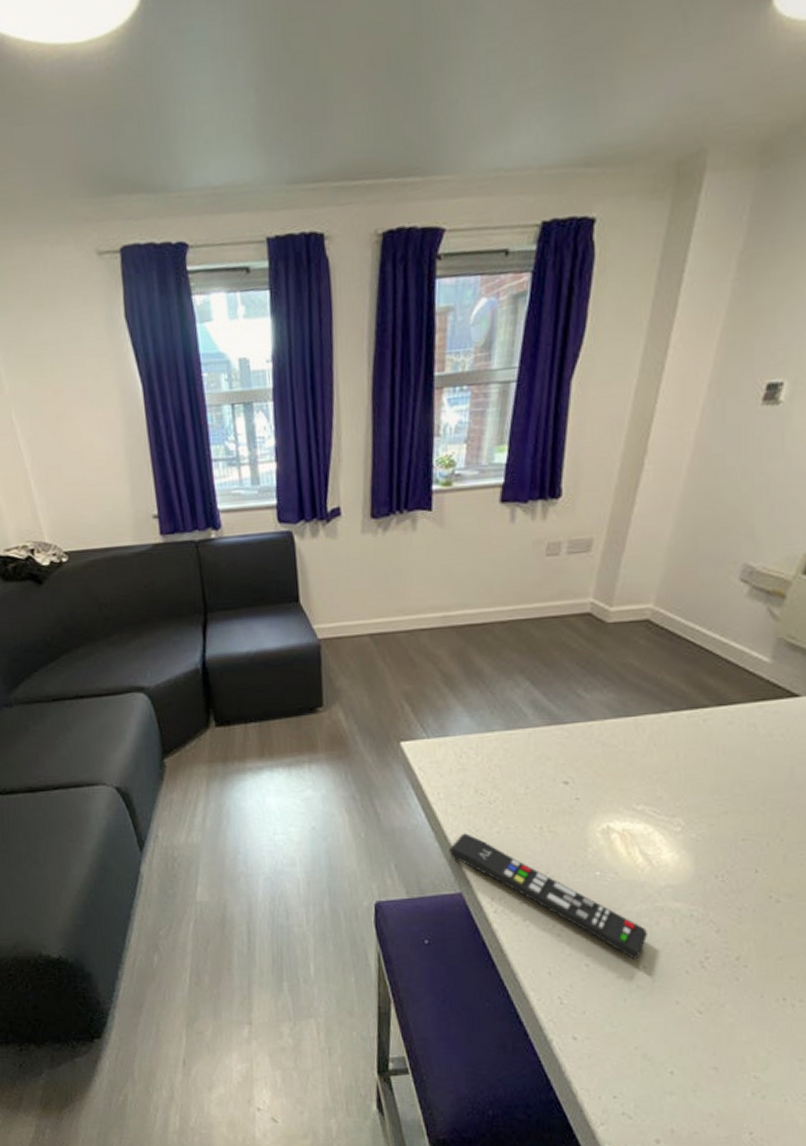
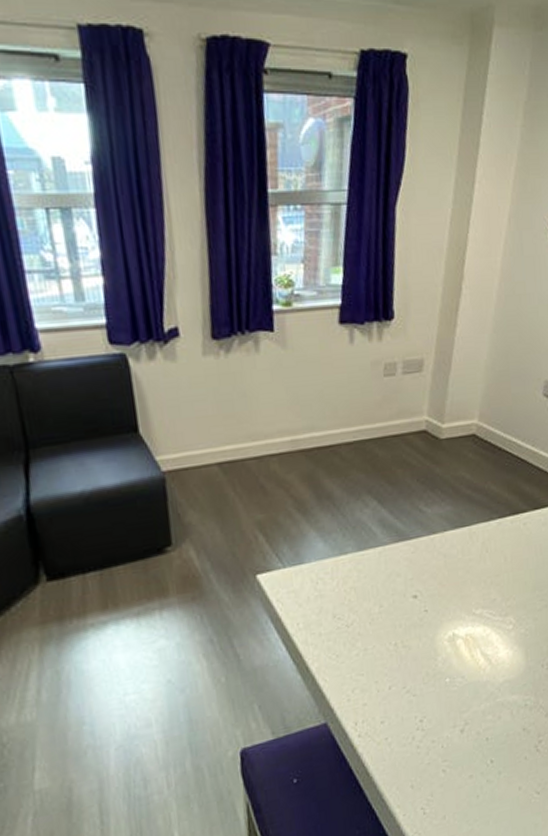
remote control: present [449,833,647,960] -> none [312,661,492,757]

